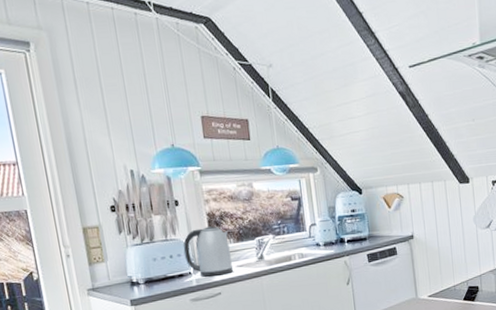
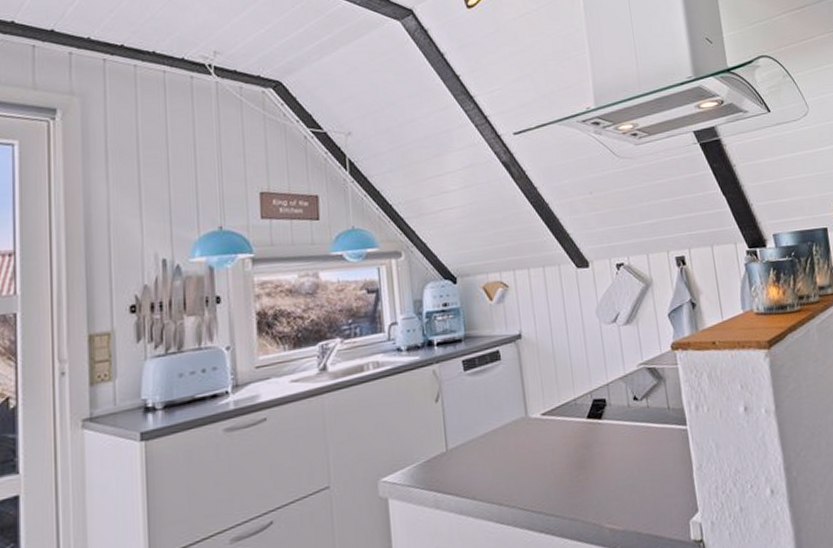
kettle: present [183,226,233,277] -> none [222,328,285,397]

